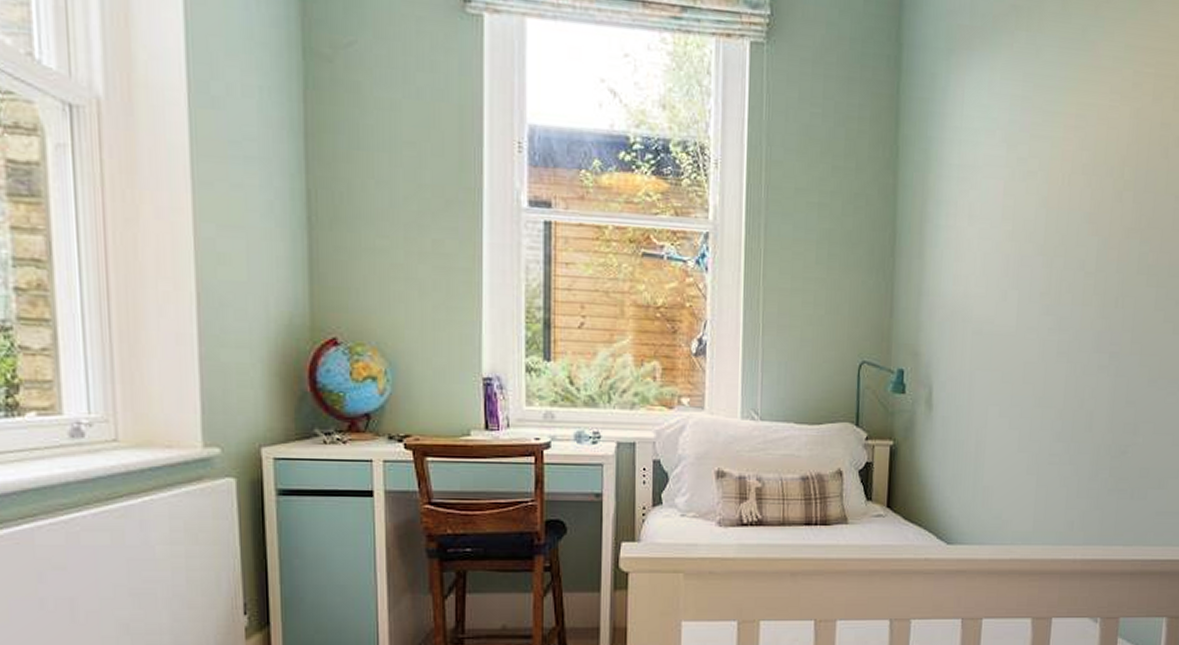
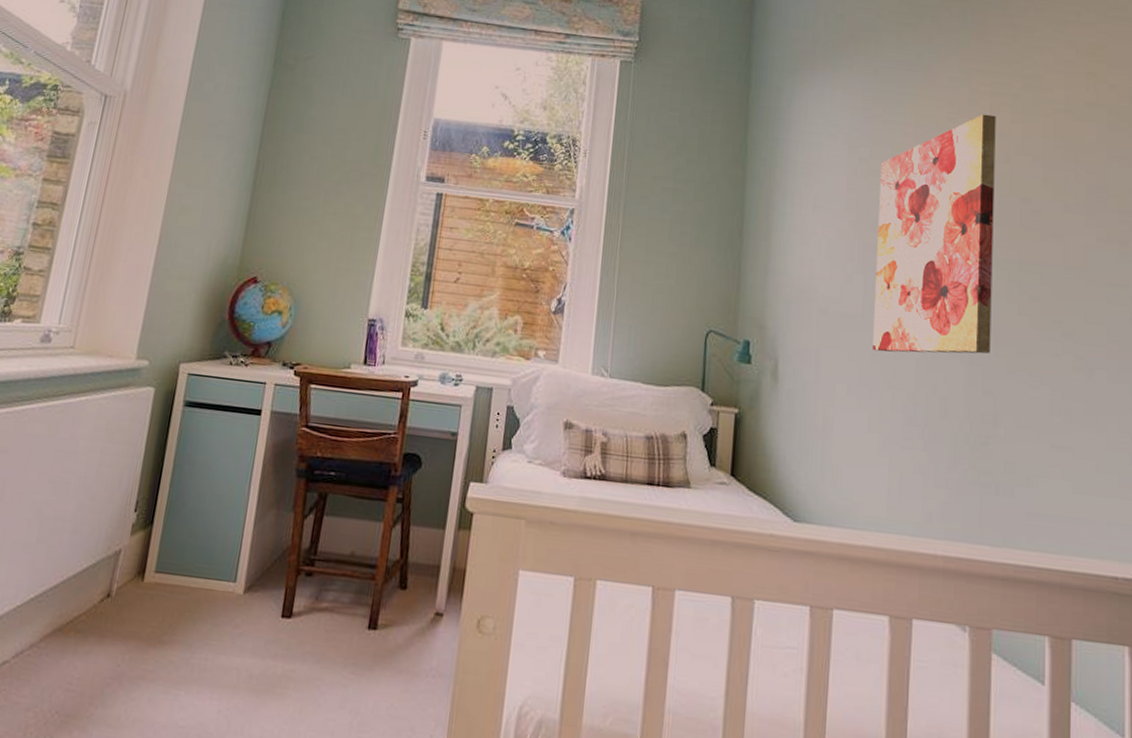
wall art: none [1025,100,1159,371] -> present [873,114,996,354]

